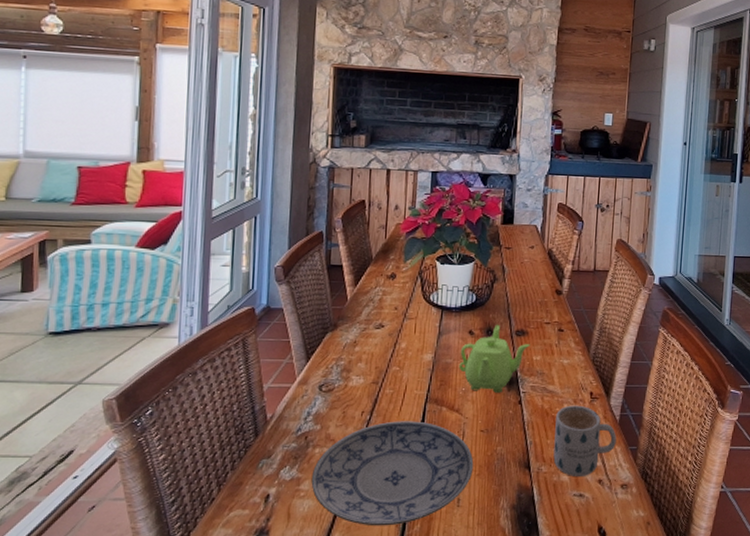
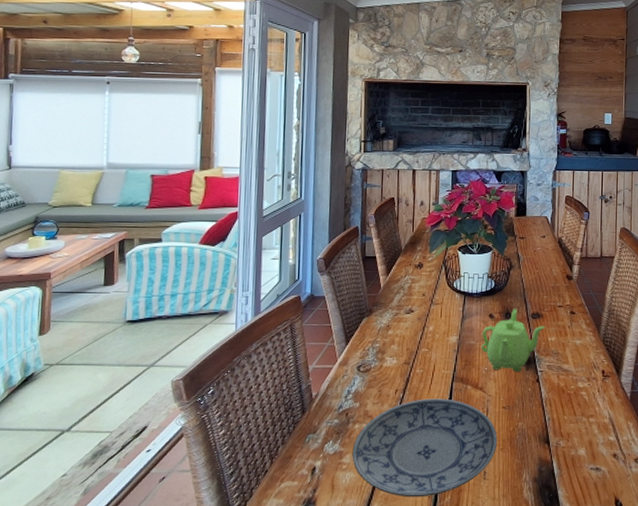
mug: present [553,405,617,476] -> none [570,383,628,451]

